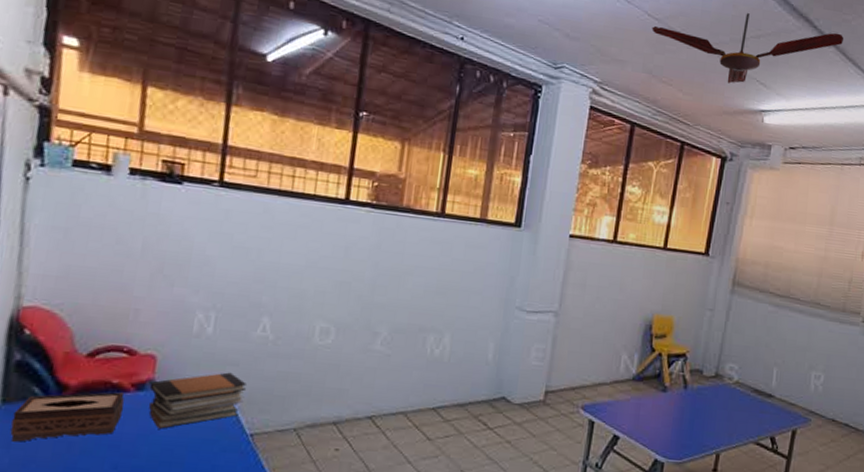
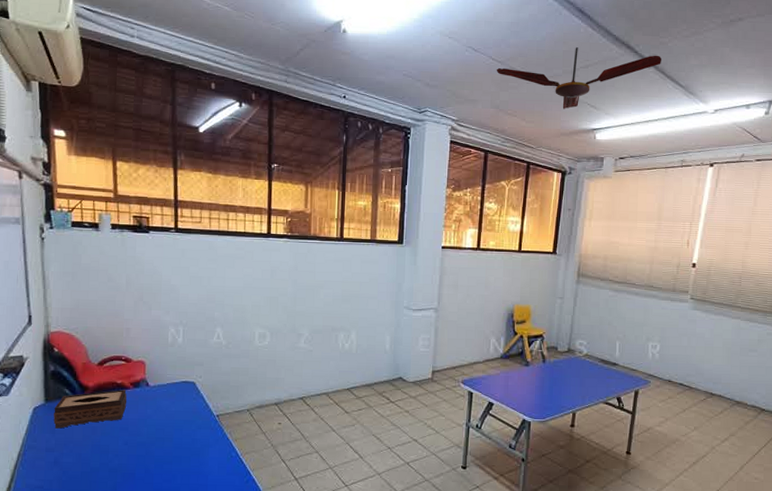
book stack: present [148,372,246,429] -> none [143,370,210,414]

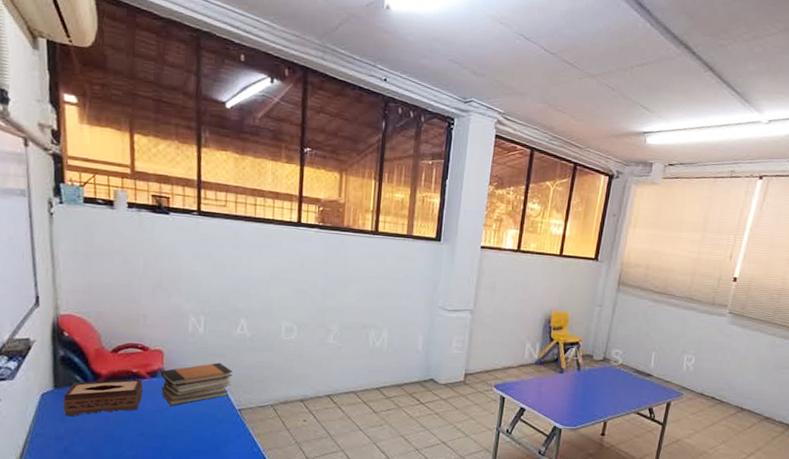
book stack: none [143,370,210,414] -> present [160,362,232,406]
ceiling fan: present [496,47,662,109] -> none [548,43,720,109]

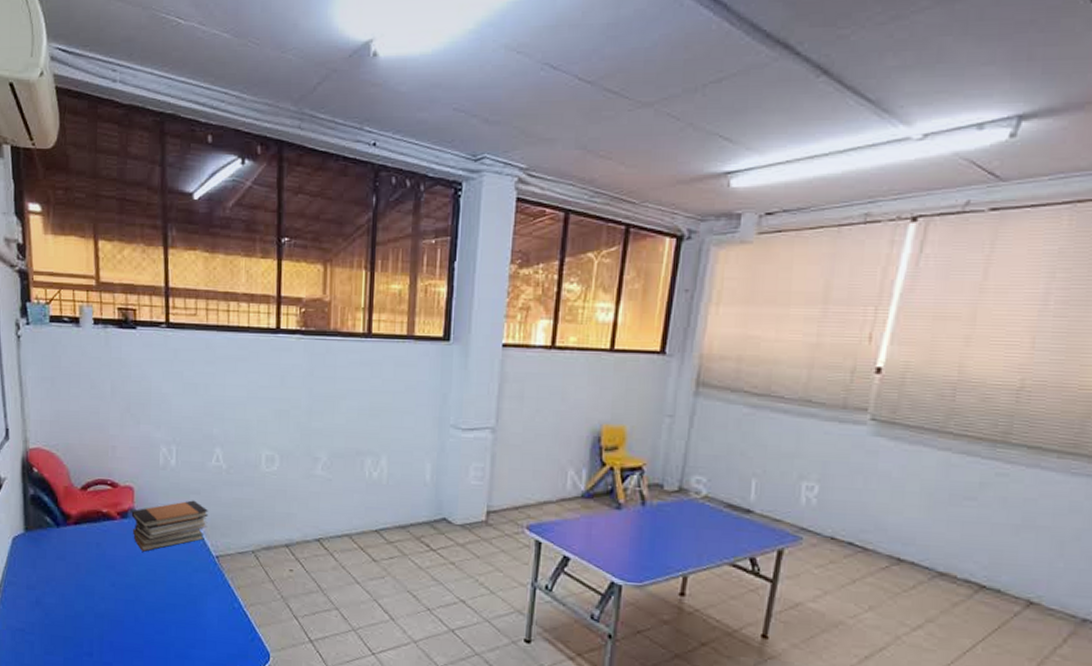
tissue box: present [63,378,144,417] -> none [34,520,114,563]

